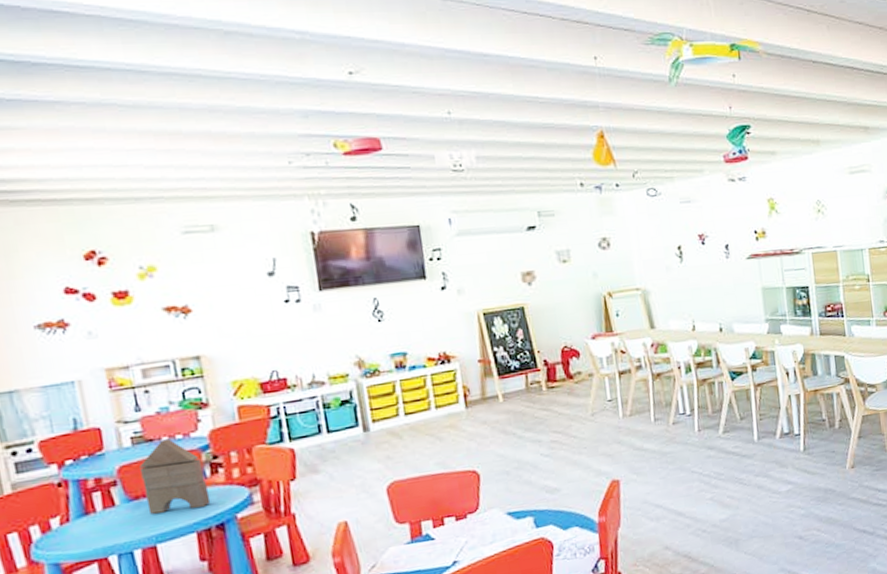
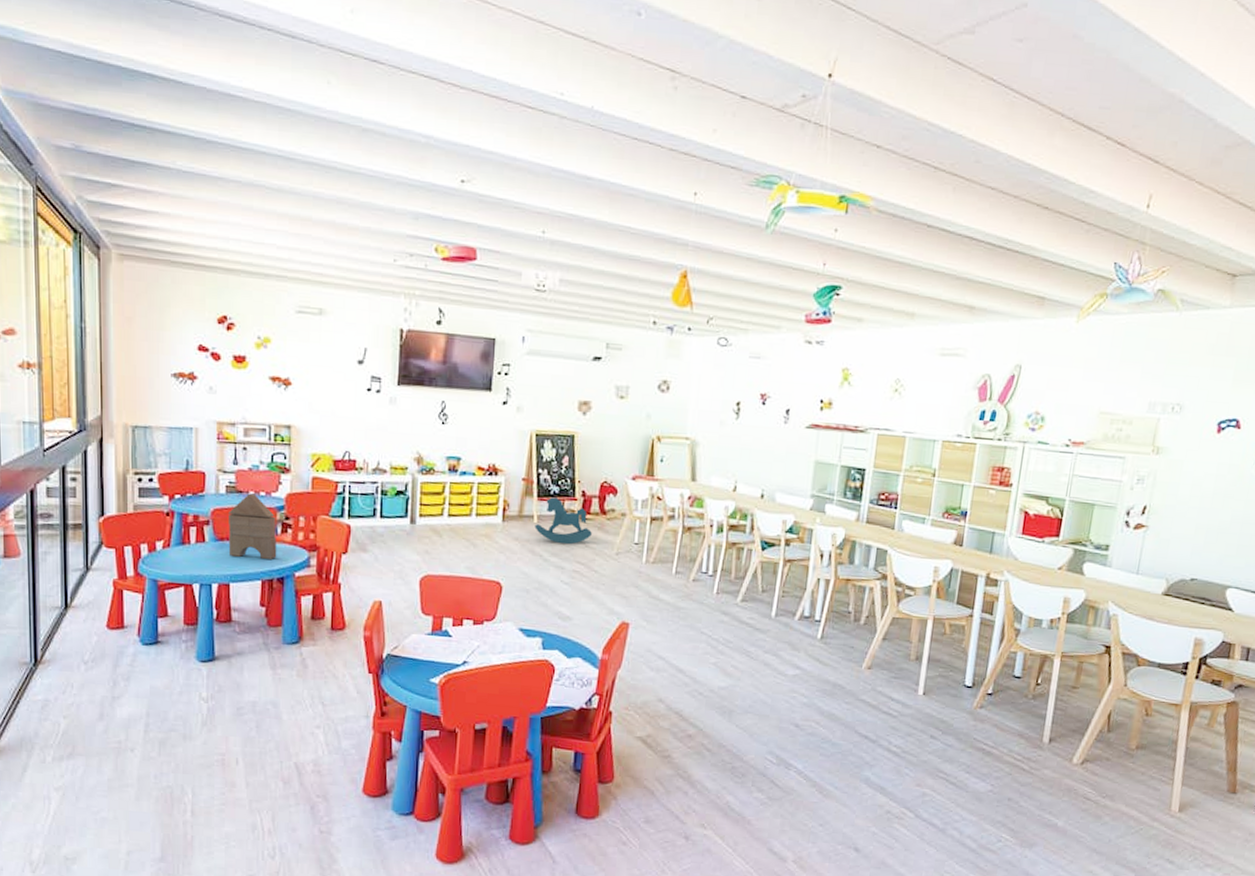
rocking horse: none [501,372,563,418] -> present [534,497,592,545]

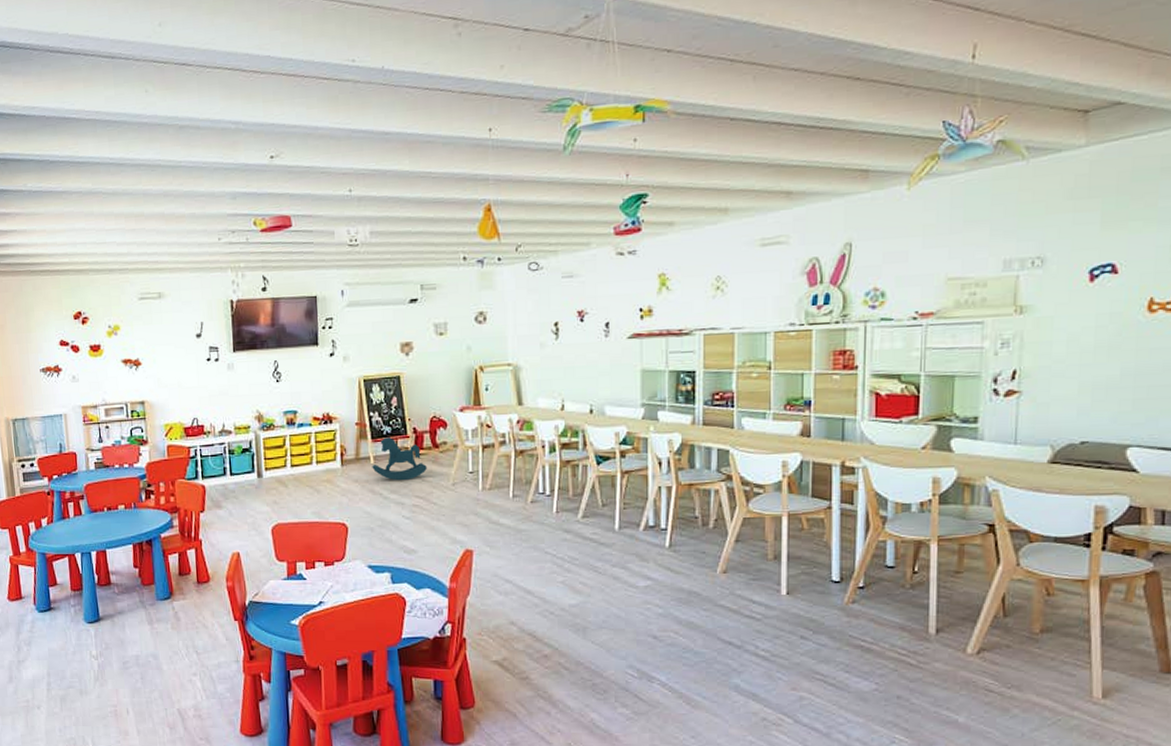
toy blocks: present [228,493,277,560] -> none [99,466,144,525]

